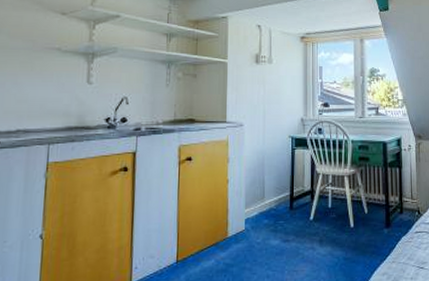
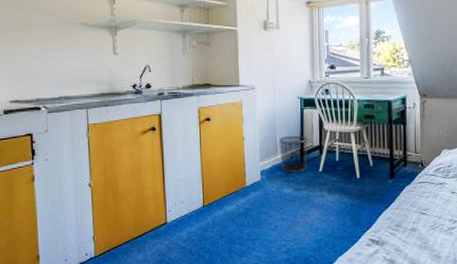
waste bin: none [267,179,299,222] -> present [279,136,308,173]

